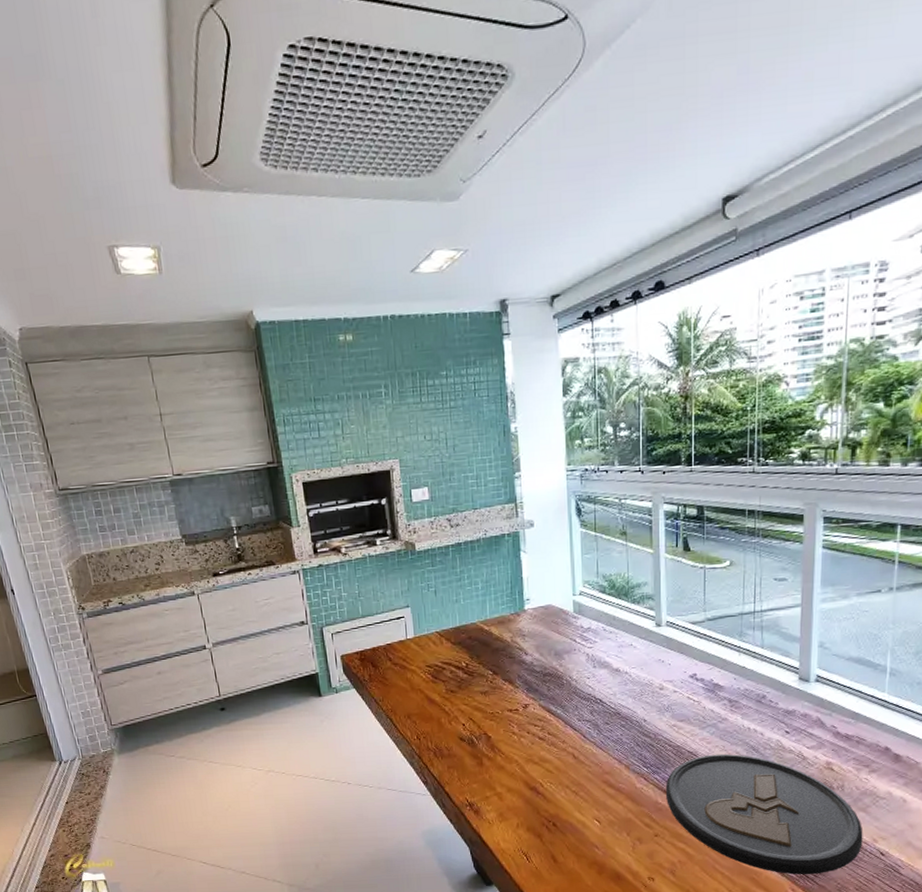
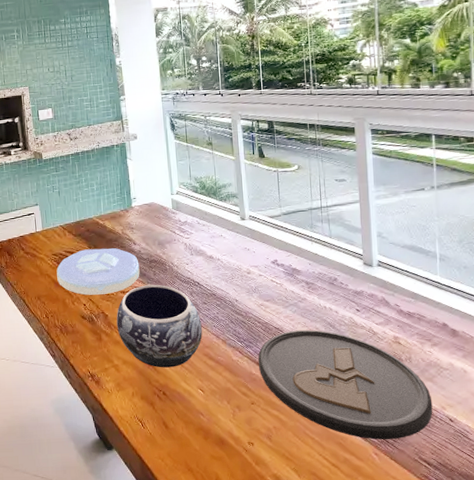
plate: none [431,659,531,714] -> present [56,248,140,295]
decorative bowl: none [501,701,602,796] -> present [116,284,203,368]

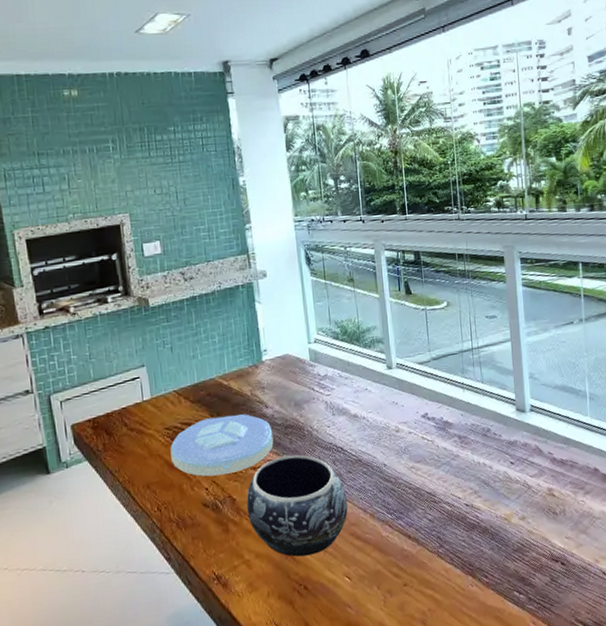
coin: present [258,329,433,440] -> none [409,490,587,607]

